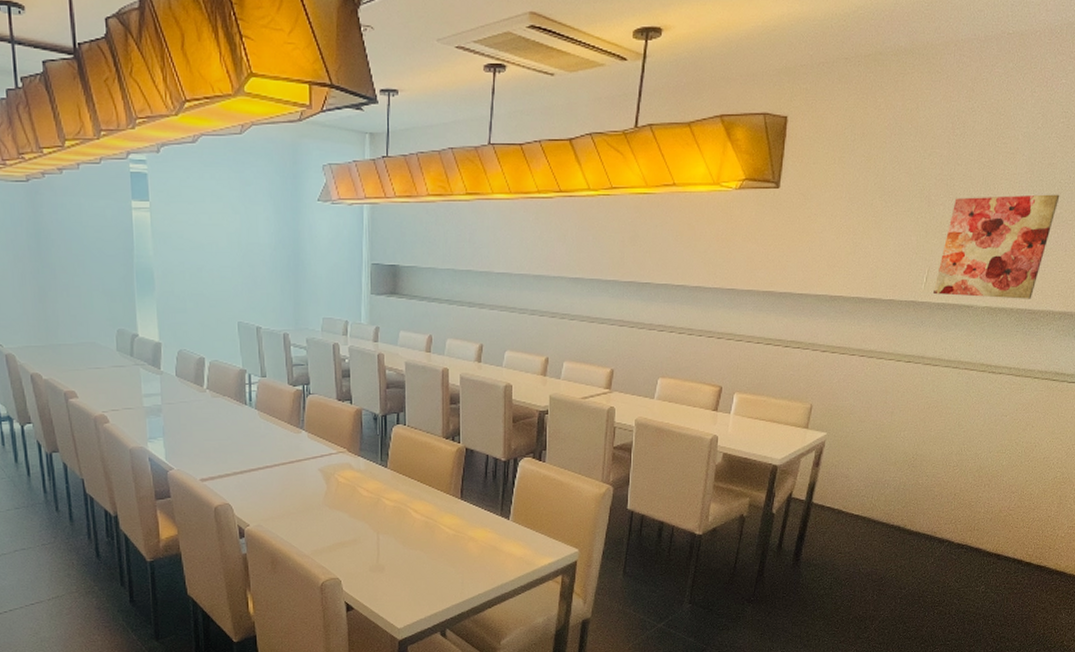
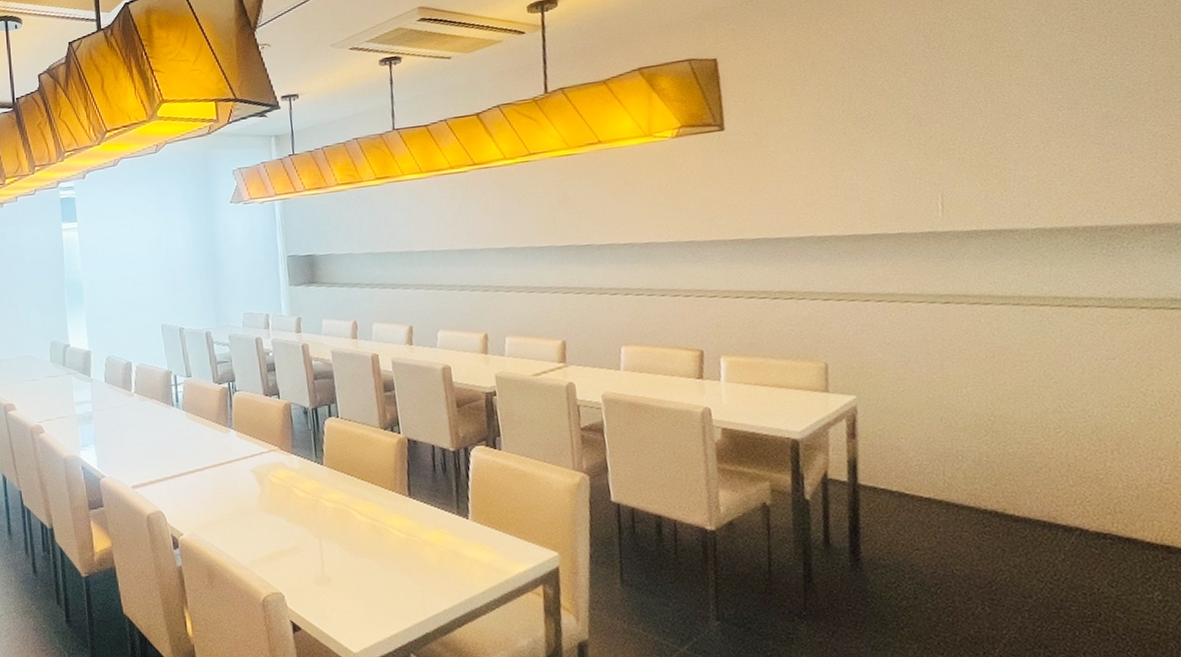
wall art: present [933,194,1060,299] -> none [953,91,1102,222]

